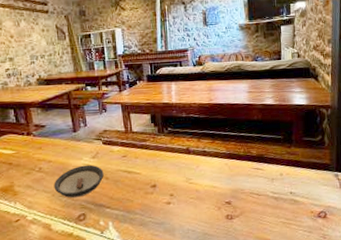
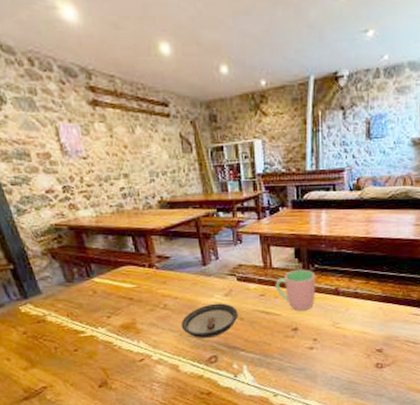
cup: none [135,132,170,170] -> present [275,269,316,311]

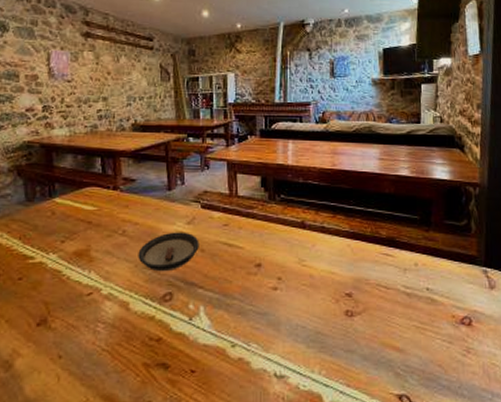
cup: present [275,269,316,311] -> none [240,199,282,245]

